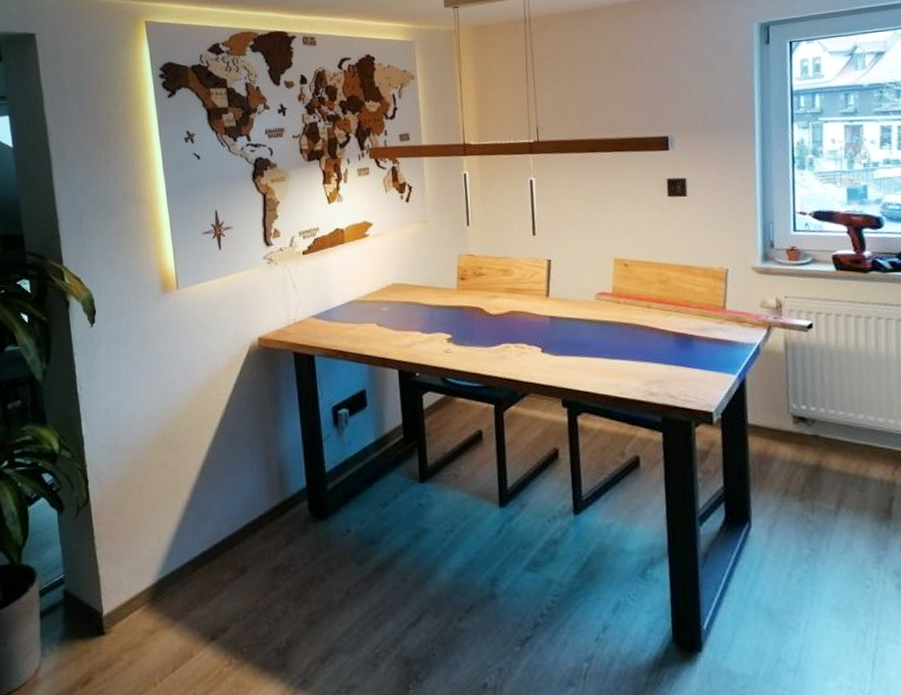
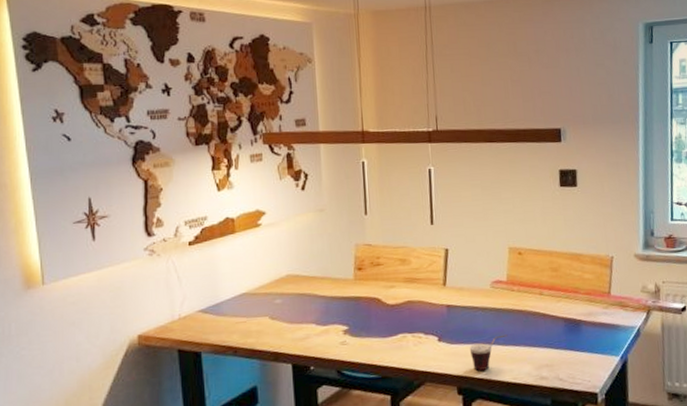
cup: none [574,347,615,384] -> present [469,334,508,371]

